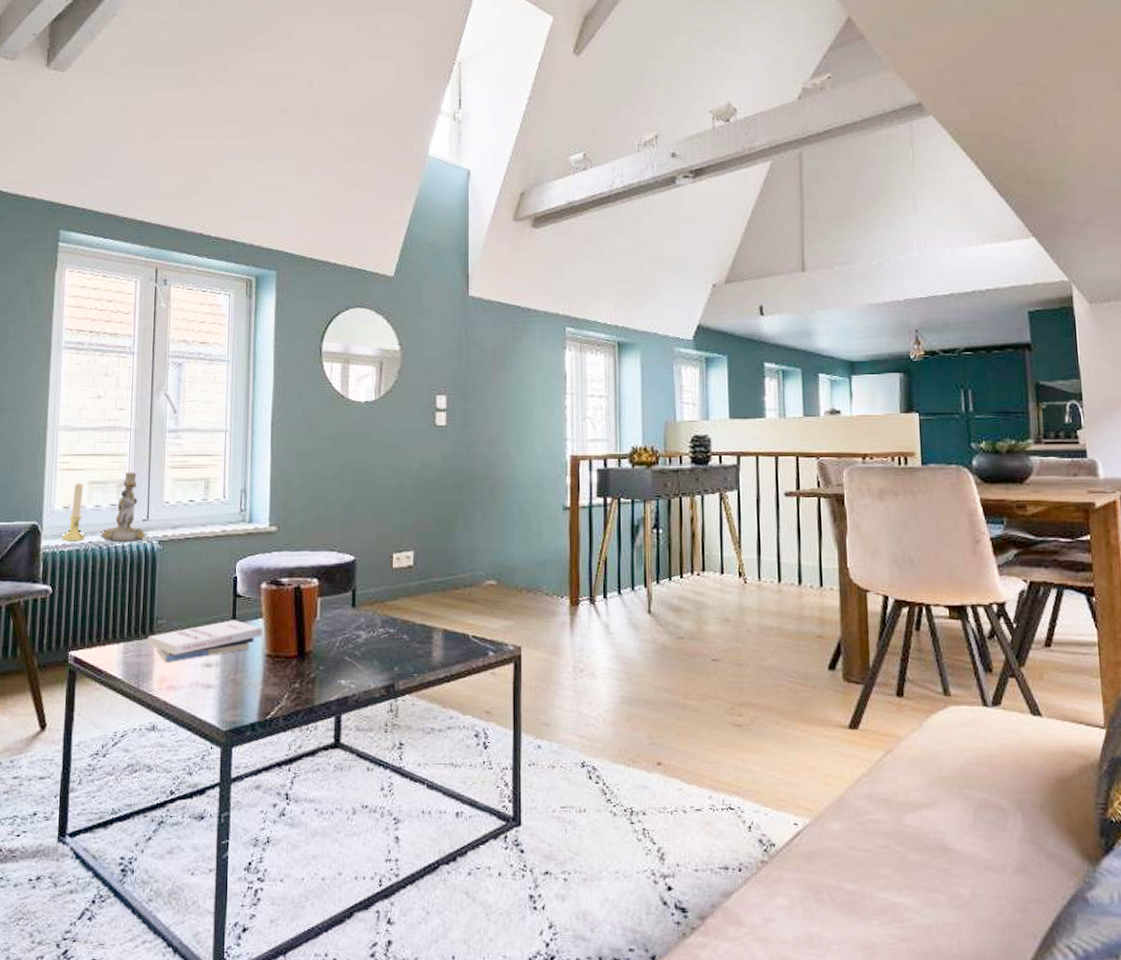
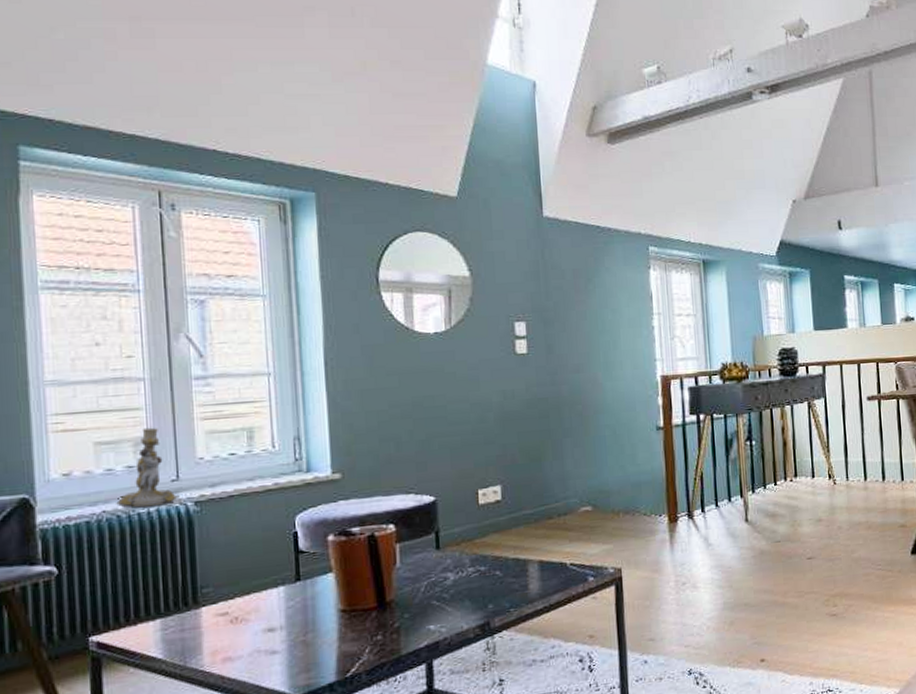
candle holder: present [62,482,85,542] -> none [65,444,97,514]
books: present [147,620,262,662] -> none [191,578,334,633]

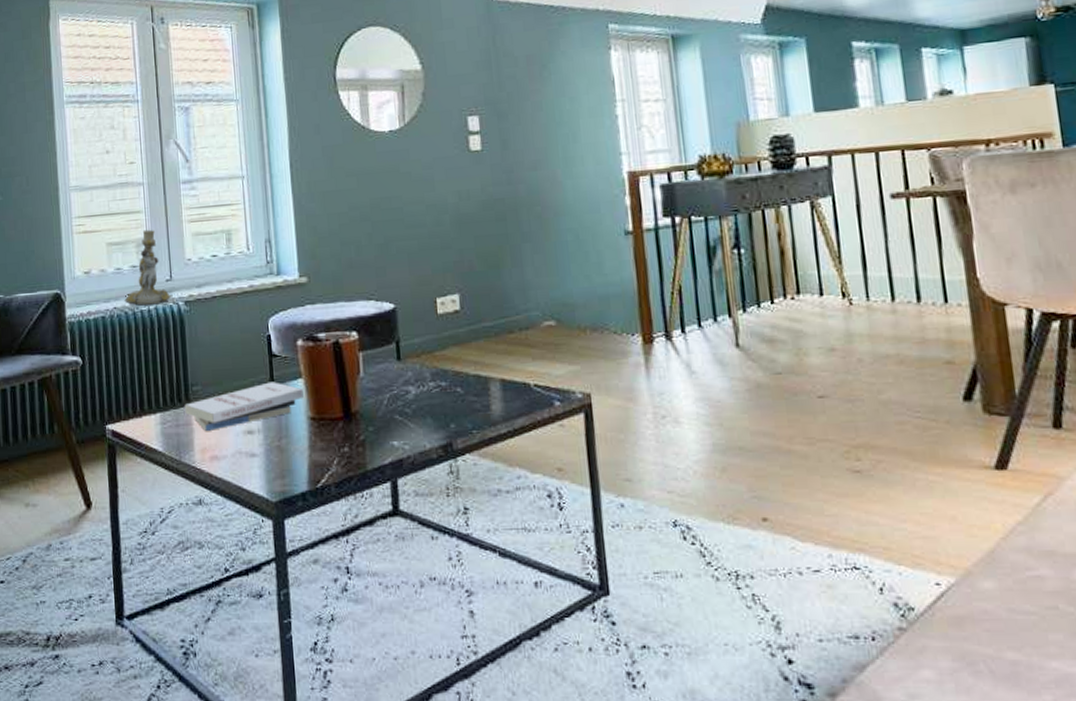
books: none [191,578,334,633] -> present [184,382,304,431]

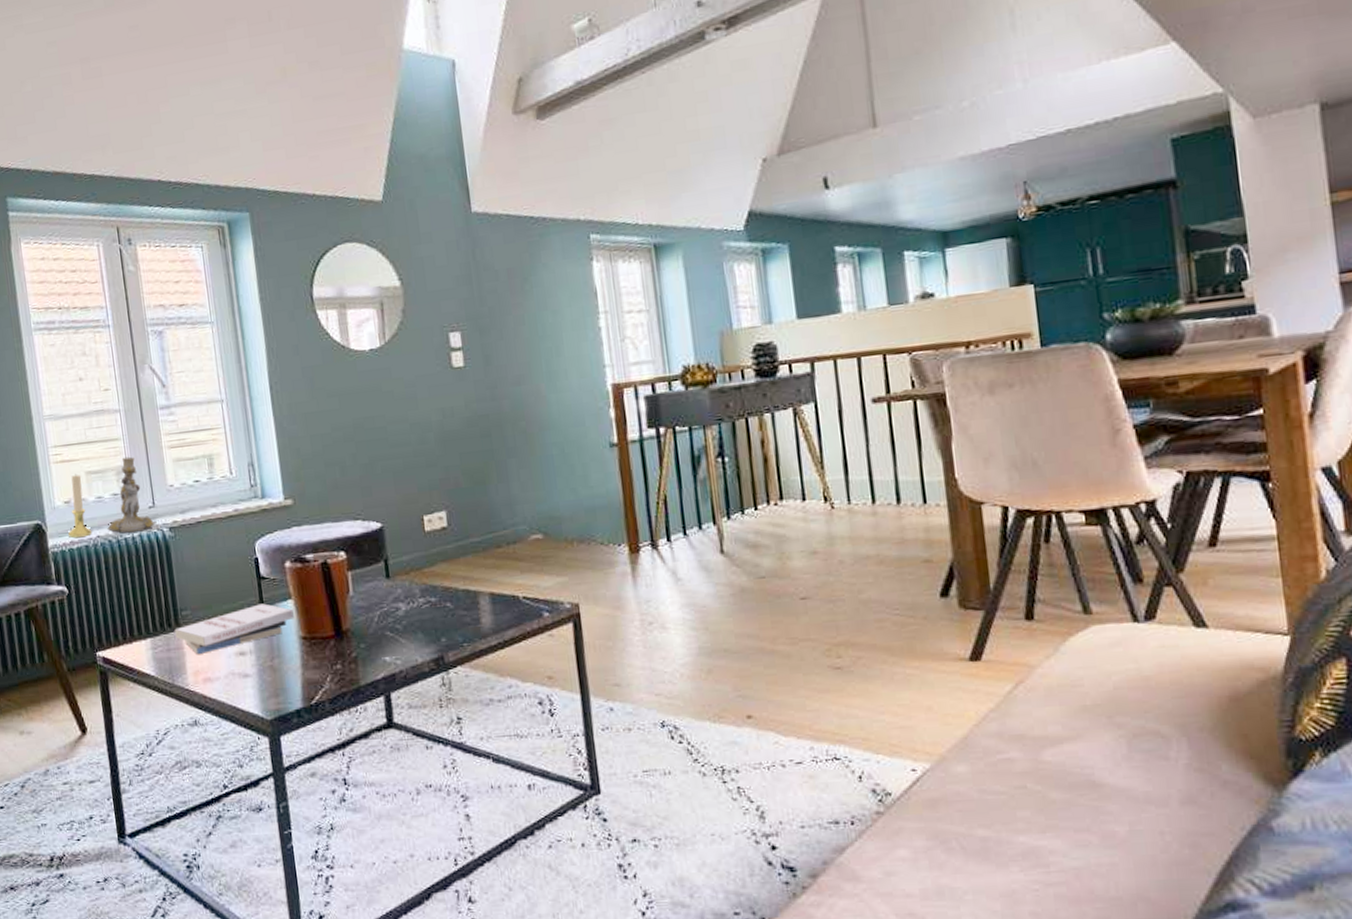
candle holder: none [86,245,110,309] -> present [68,474,93,539]

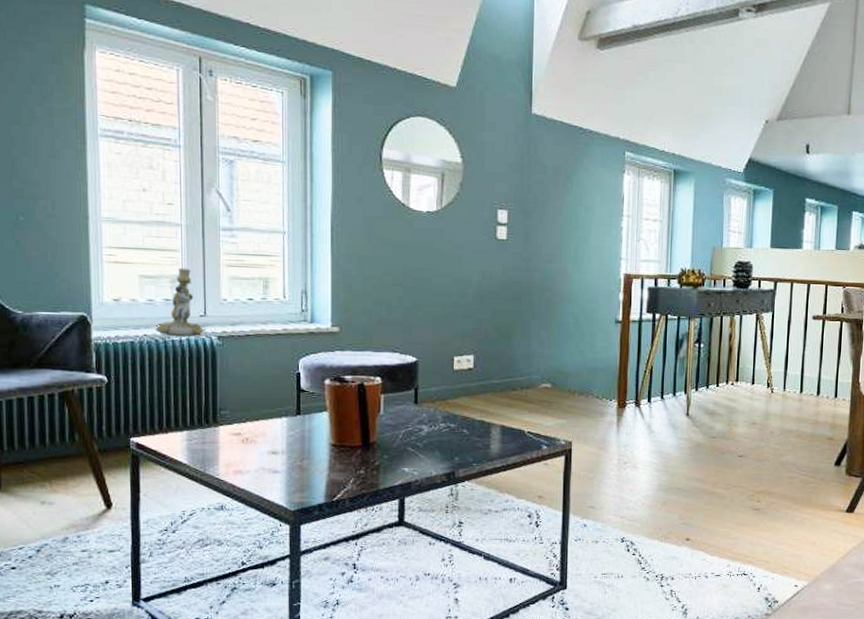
candle holder: present [68,474,93,539] -> none [114,275,139,334]
books: present [174,603,294,654] -> none [212,412,327,449]

